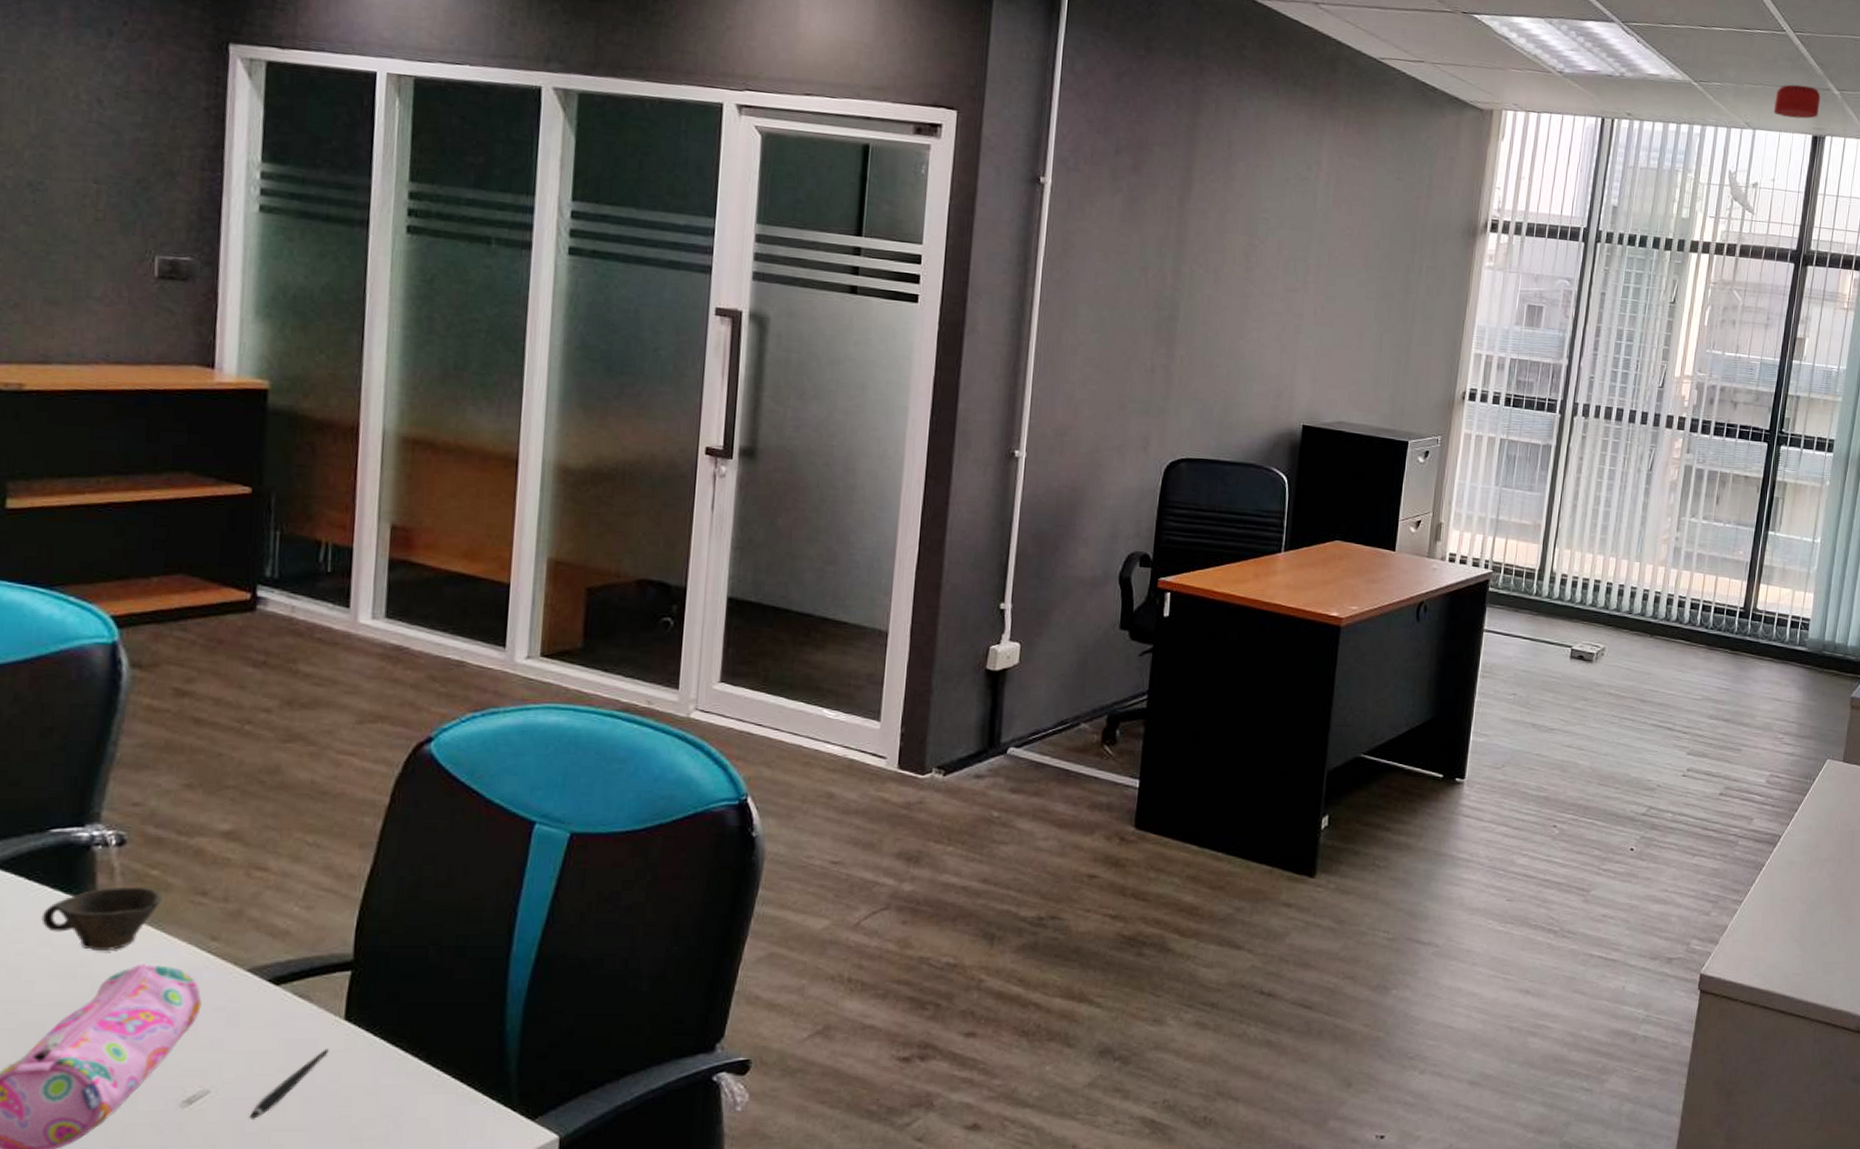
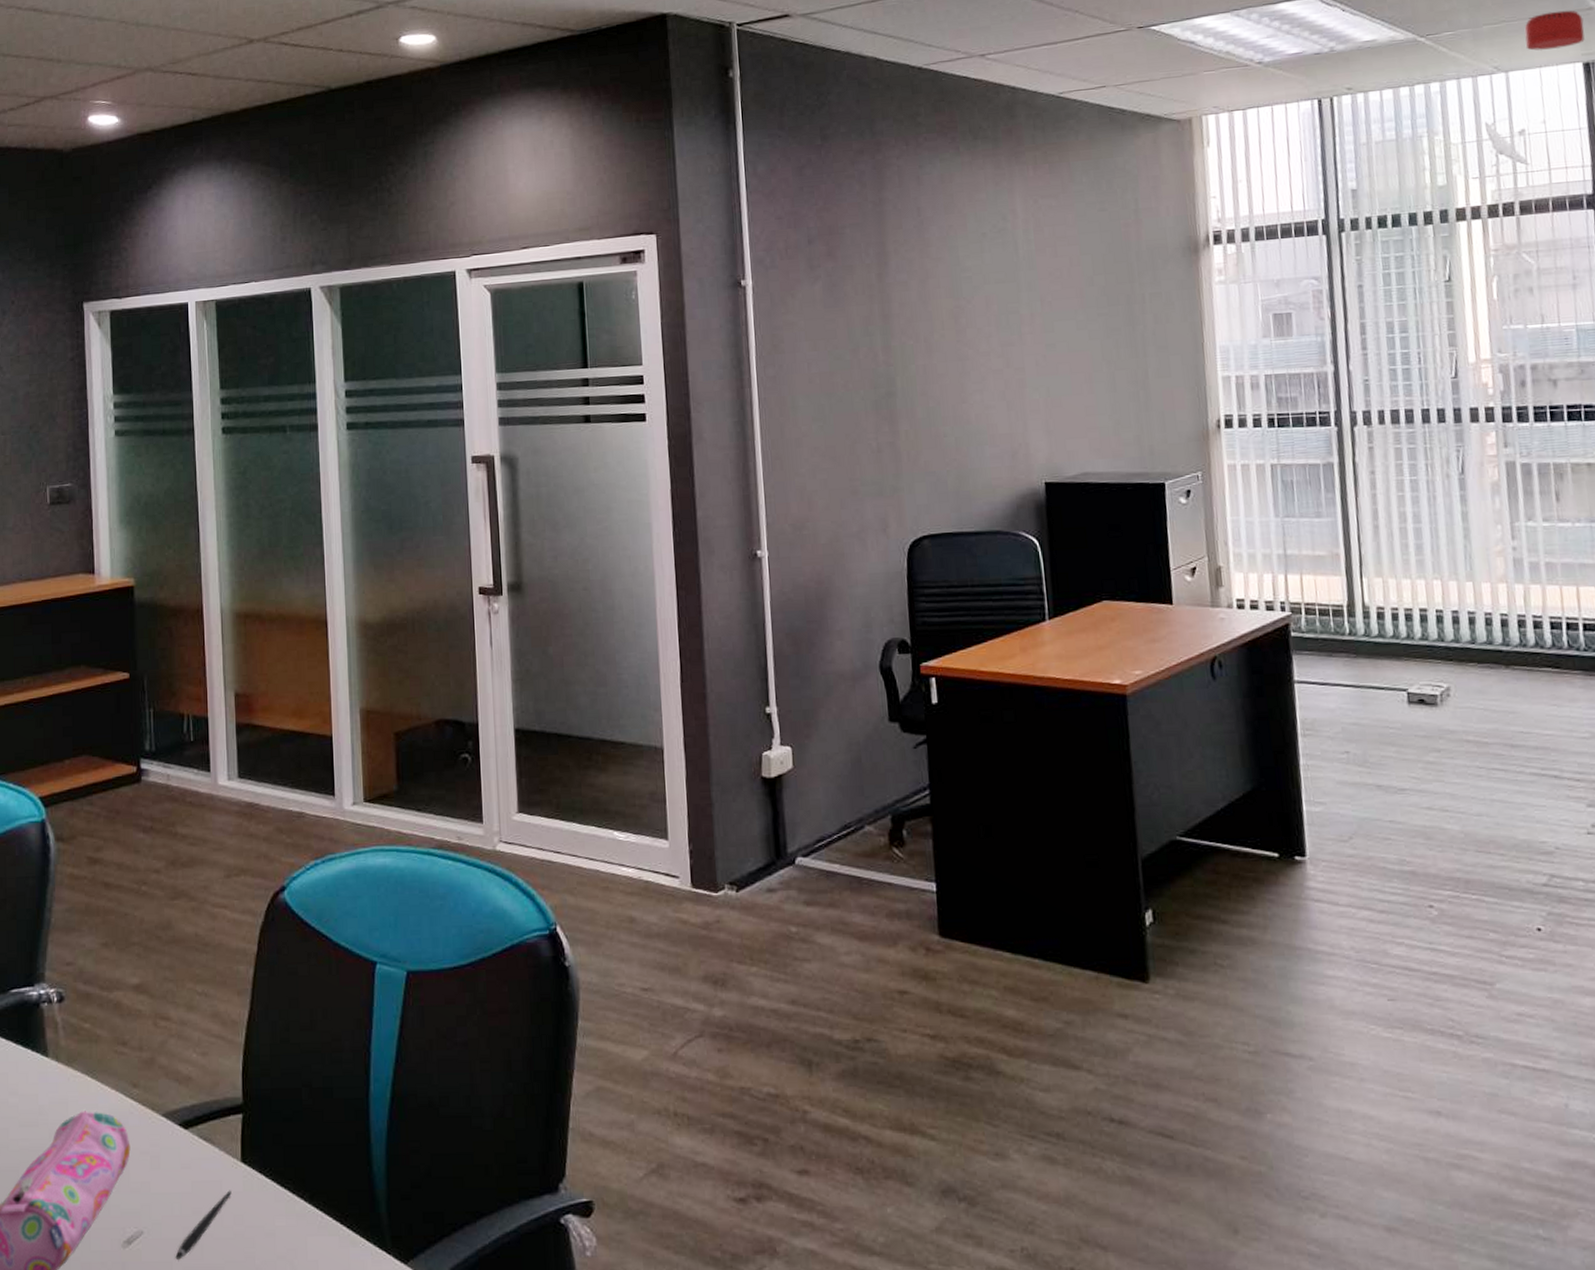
cup: present [41,886,162,950] -> none [9,1039,94,1099]

